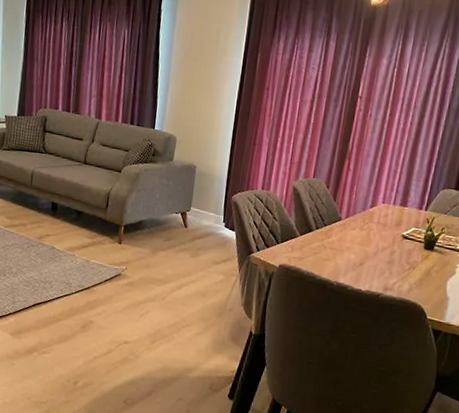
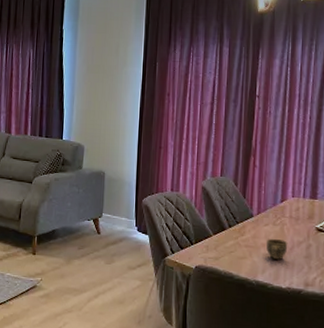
cup: none [350,242,373,264] -> present [265,238,288,260]

